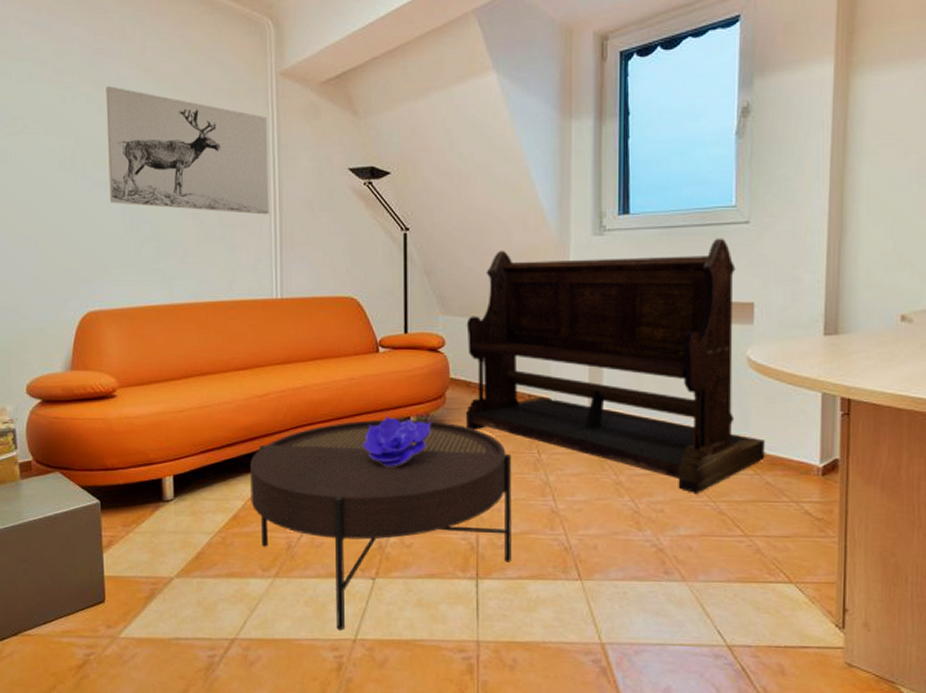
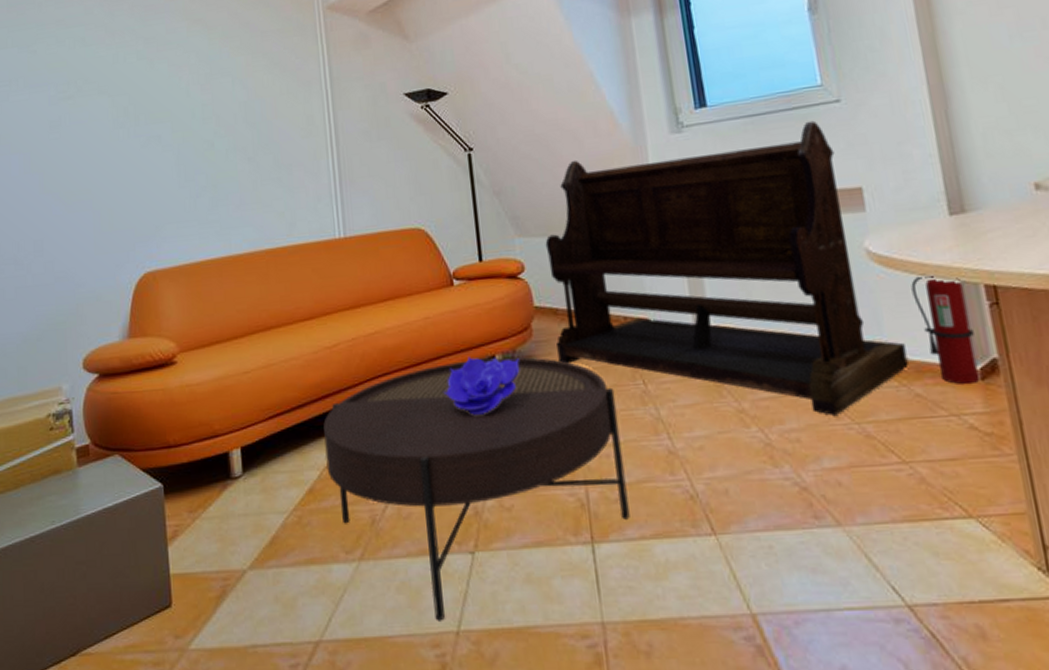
wall art: present [106,85,269,215] -> none [156,40,326,157]
fire extinguisher: none [779,383,824,479] -> present [911,273,981,385]

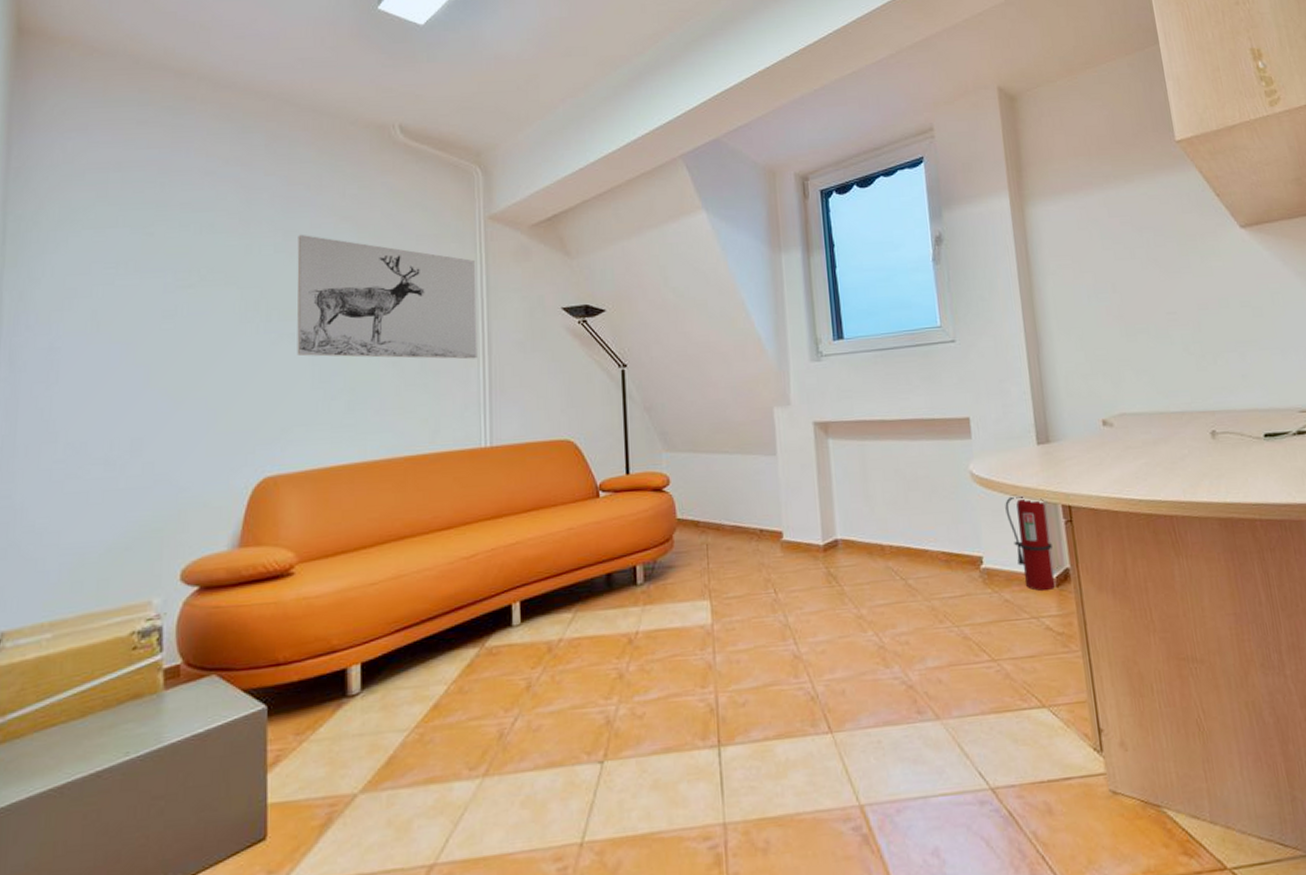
wall art: none [156,40,326,157] -> present [297,234,477,359]
coffee table: present [323,357,630,621] -> none [455,567,756,834]
decorative bowl: present [443,356,520,415] -> none [582,567,660,625]
bench: present [545,120,909,416] -> none [691,357,1000,620]

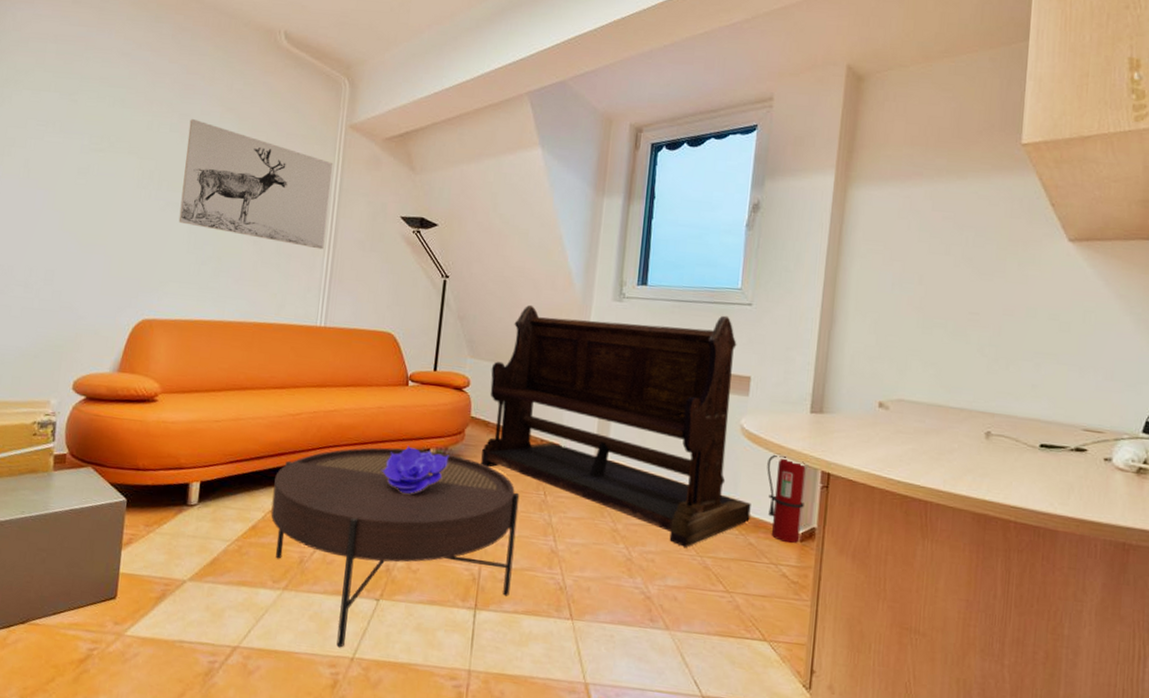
coffee table: none [455,567,756,834] -> present [270,447,520,648]
decorative bowl: none [582,567,660,625] -> present [381,446,449,494]
bench: none [691,357,1000,620] -> present [481,304,751,547]

